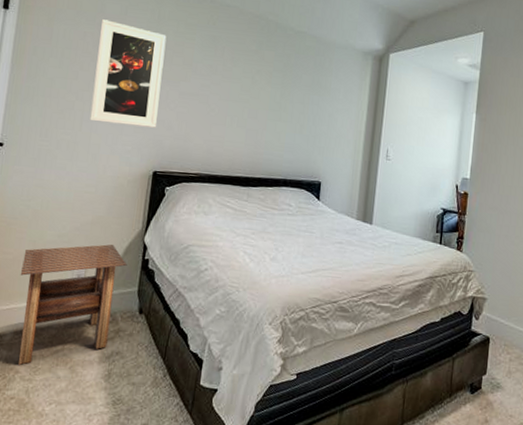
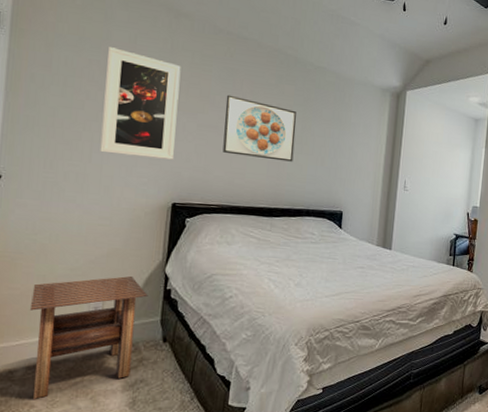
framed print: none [203,62,276,130] -> present [222,94,296,162]

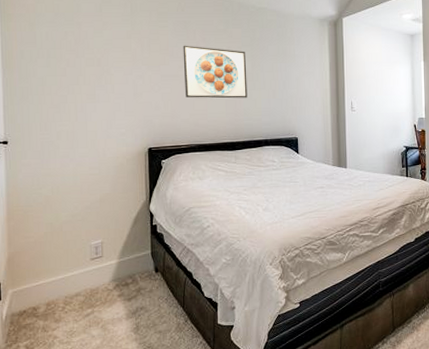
side table: present [29,276,148,399] -> none [43,217,138,331]
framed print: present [100,47,181,160] -> none [79,18,145,111]

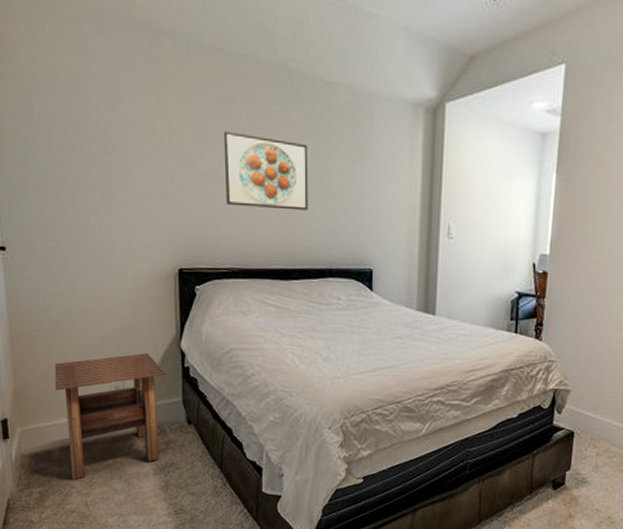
side table: none [43,217,138,331] -> present [54,353,167,480]

